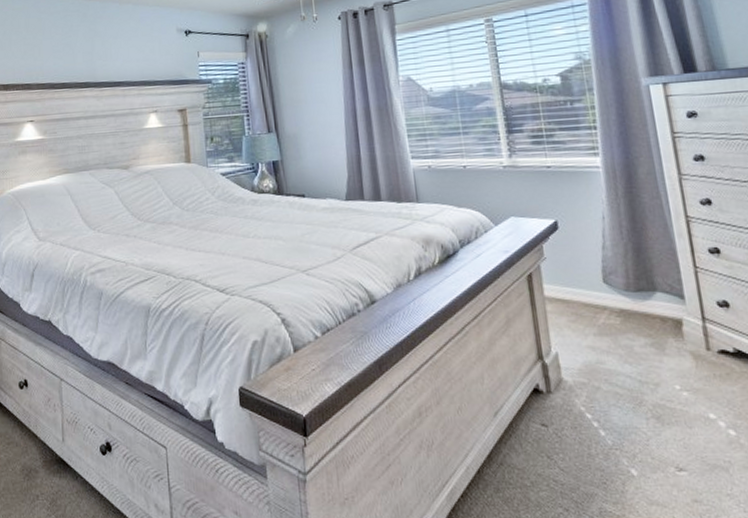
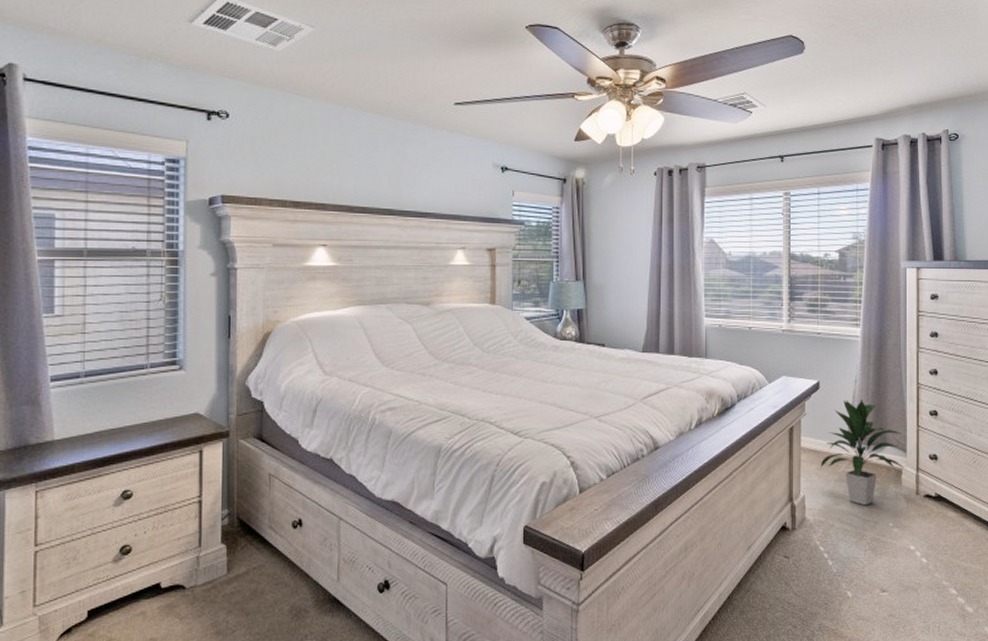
indoor plant: none [572,239,685,364] -> present [820,400,905,506]

